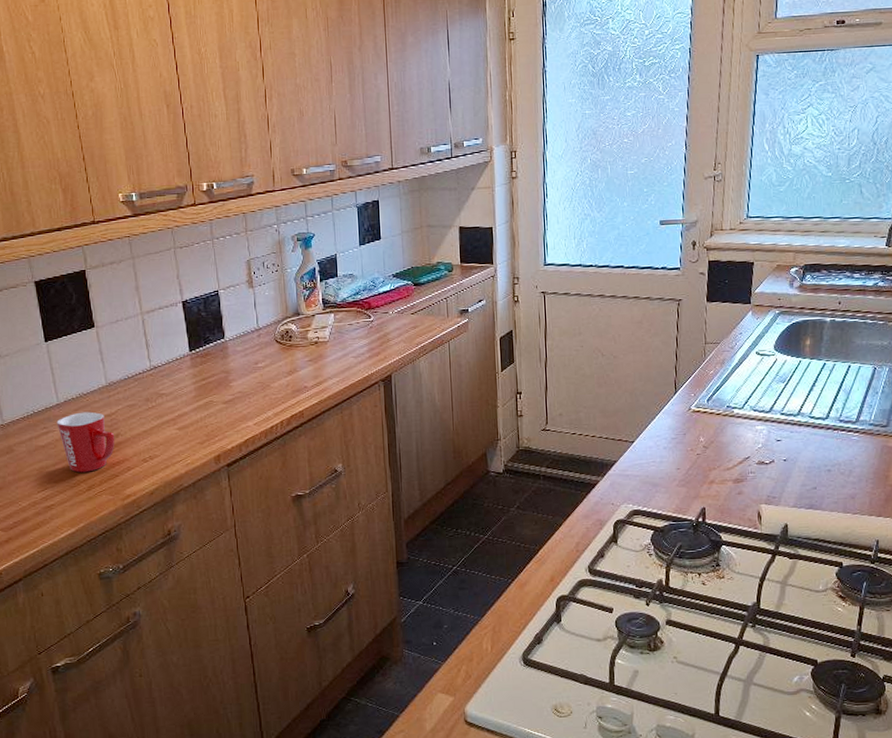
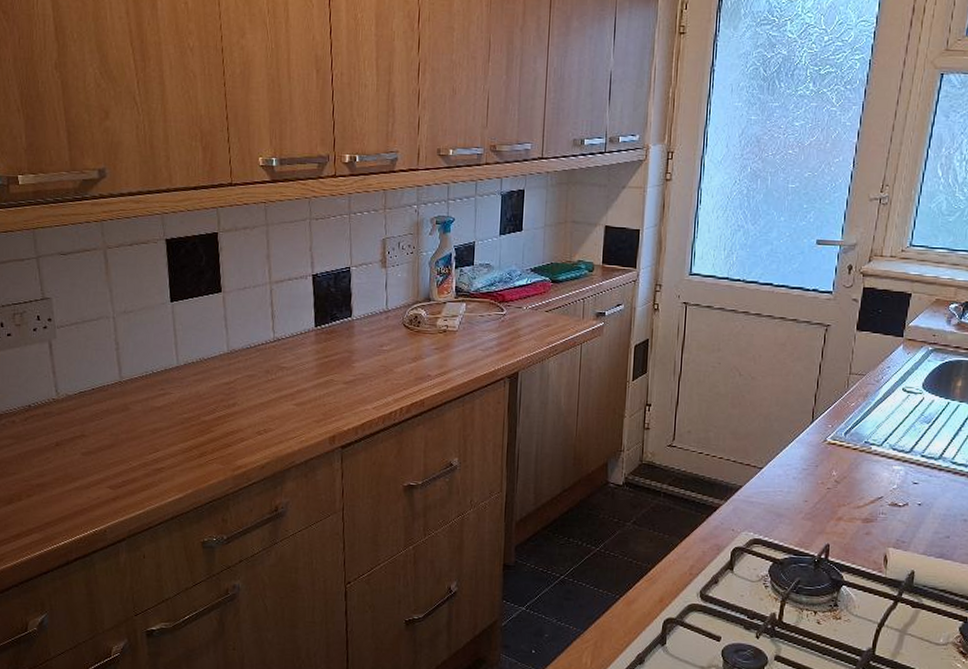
mug: present [56,411,115,473] -> none [174,377,232,439]

